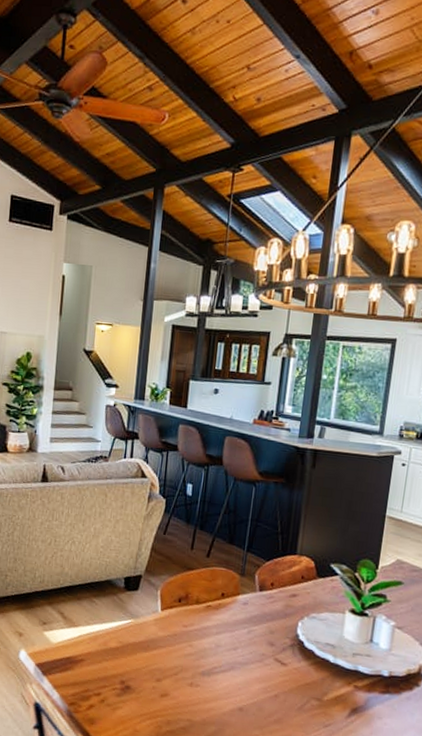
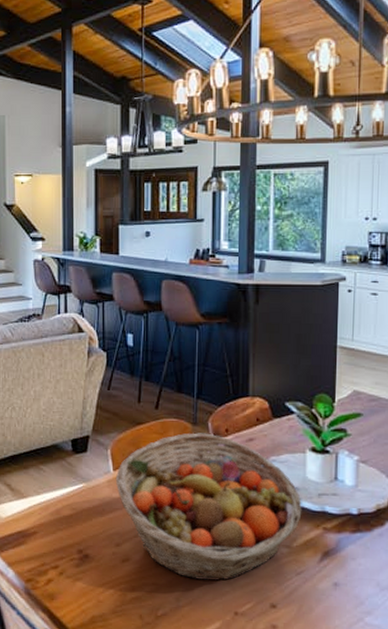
fruit basket: none [162,583,337,725] -> present [115,433,302,582]

